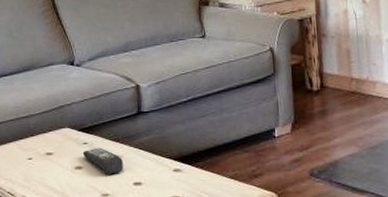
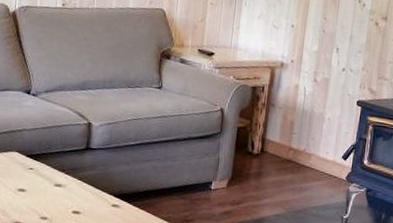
remote control: present [82,147,123,175] -> none [27,174,65,201]

